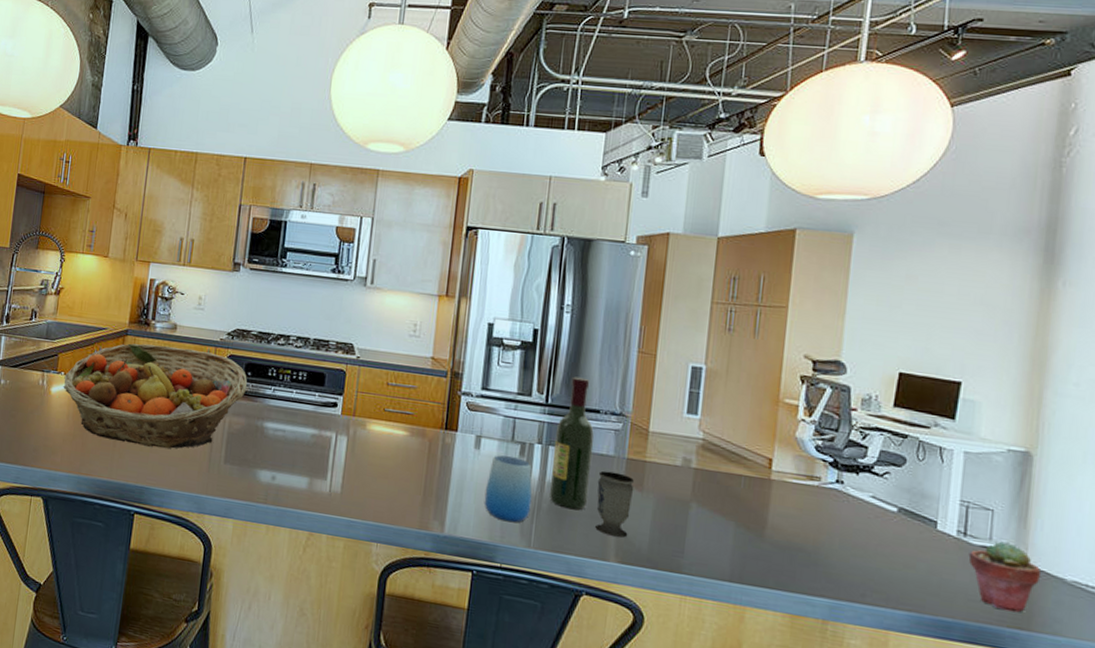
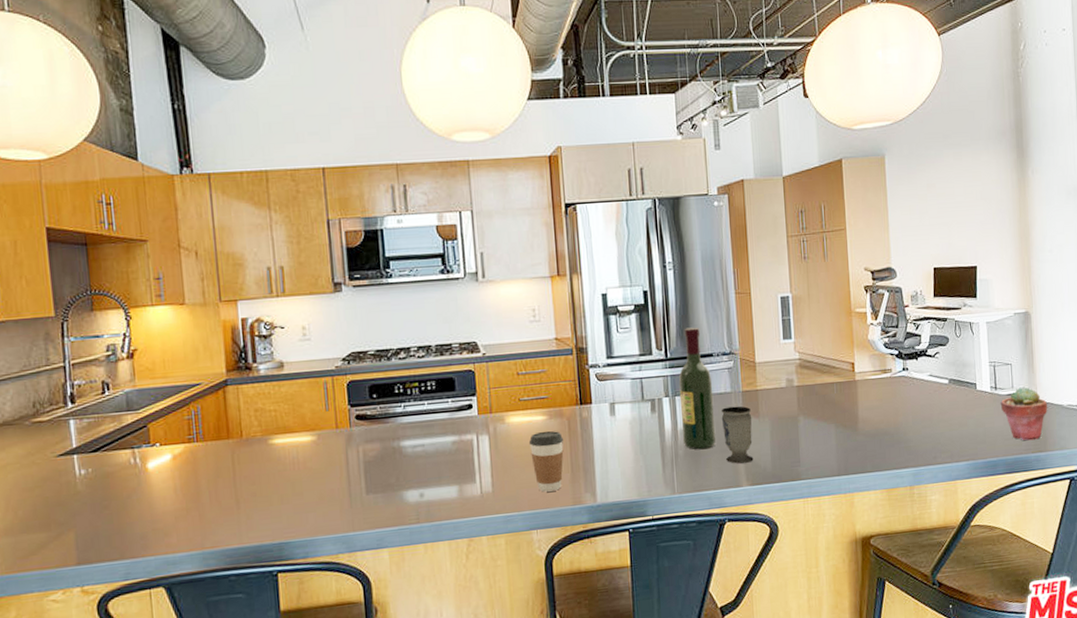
fruit basket: present [63,343,248,449] -> none [160,383,375,504]
coffee cup: none [385,446,422,510] -> present [528,431,564,492]
cup: present [484,455,533,523] -> none [626,414,670,476]

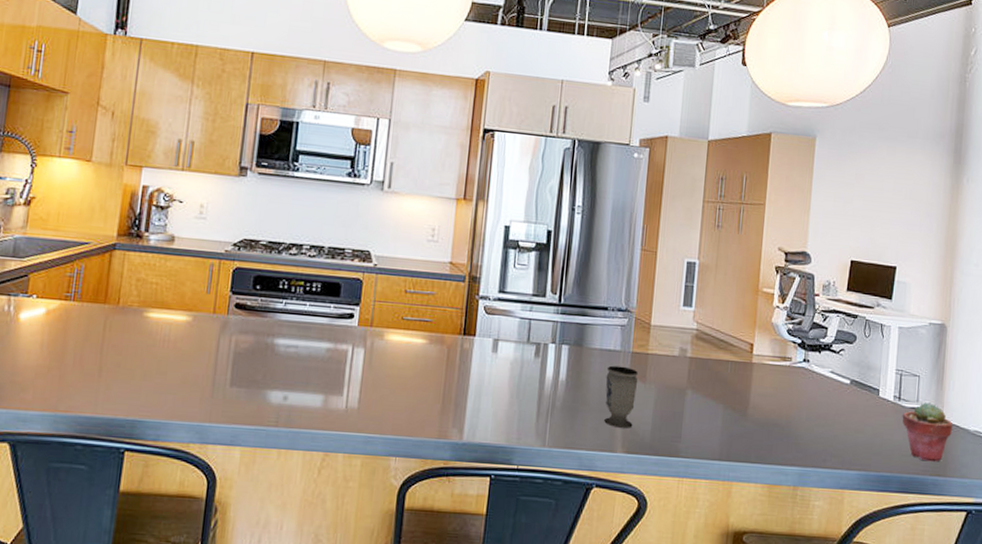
coffee cup: present [528,431,564,492] -> none [403,355,441,420]
wine bottle: present [679,327,716,450] -> none [562,276,603,406]

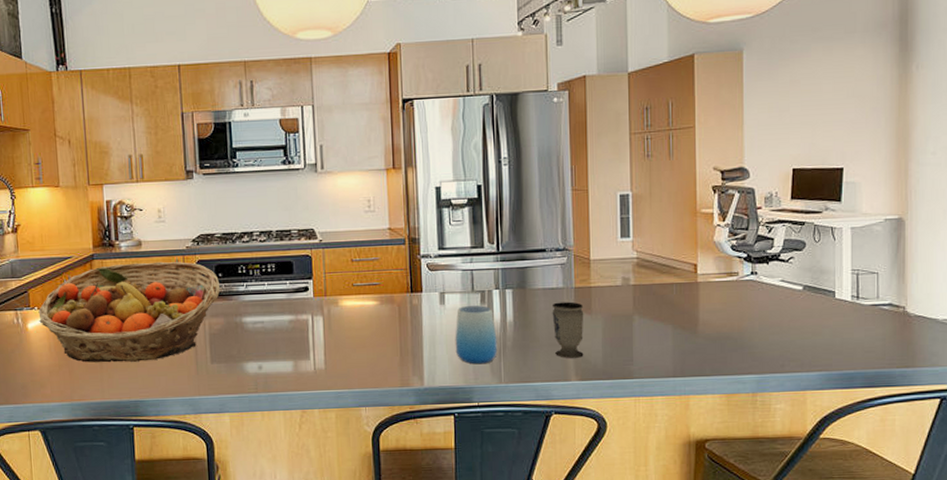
fruit basket: none [35,259,256,375] -> present [38,261,220,363]
cup: none [501,357,547,424] -> present [455,305,498,365]
potted succulent: present [902,402,953,462] -> none [862,297,919,355]

